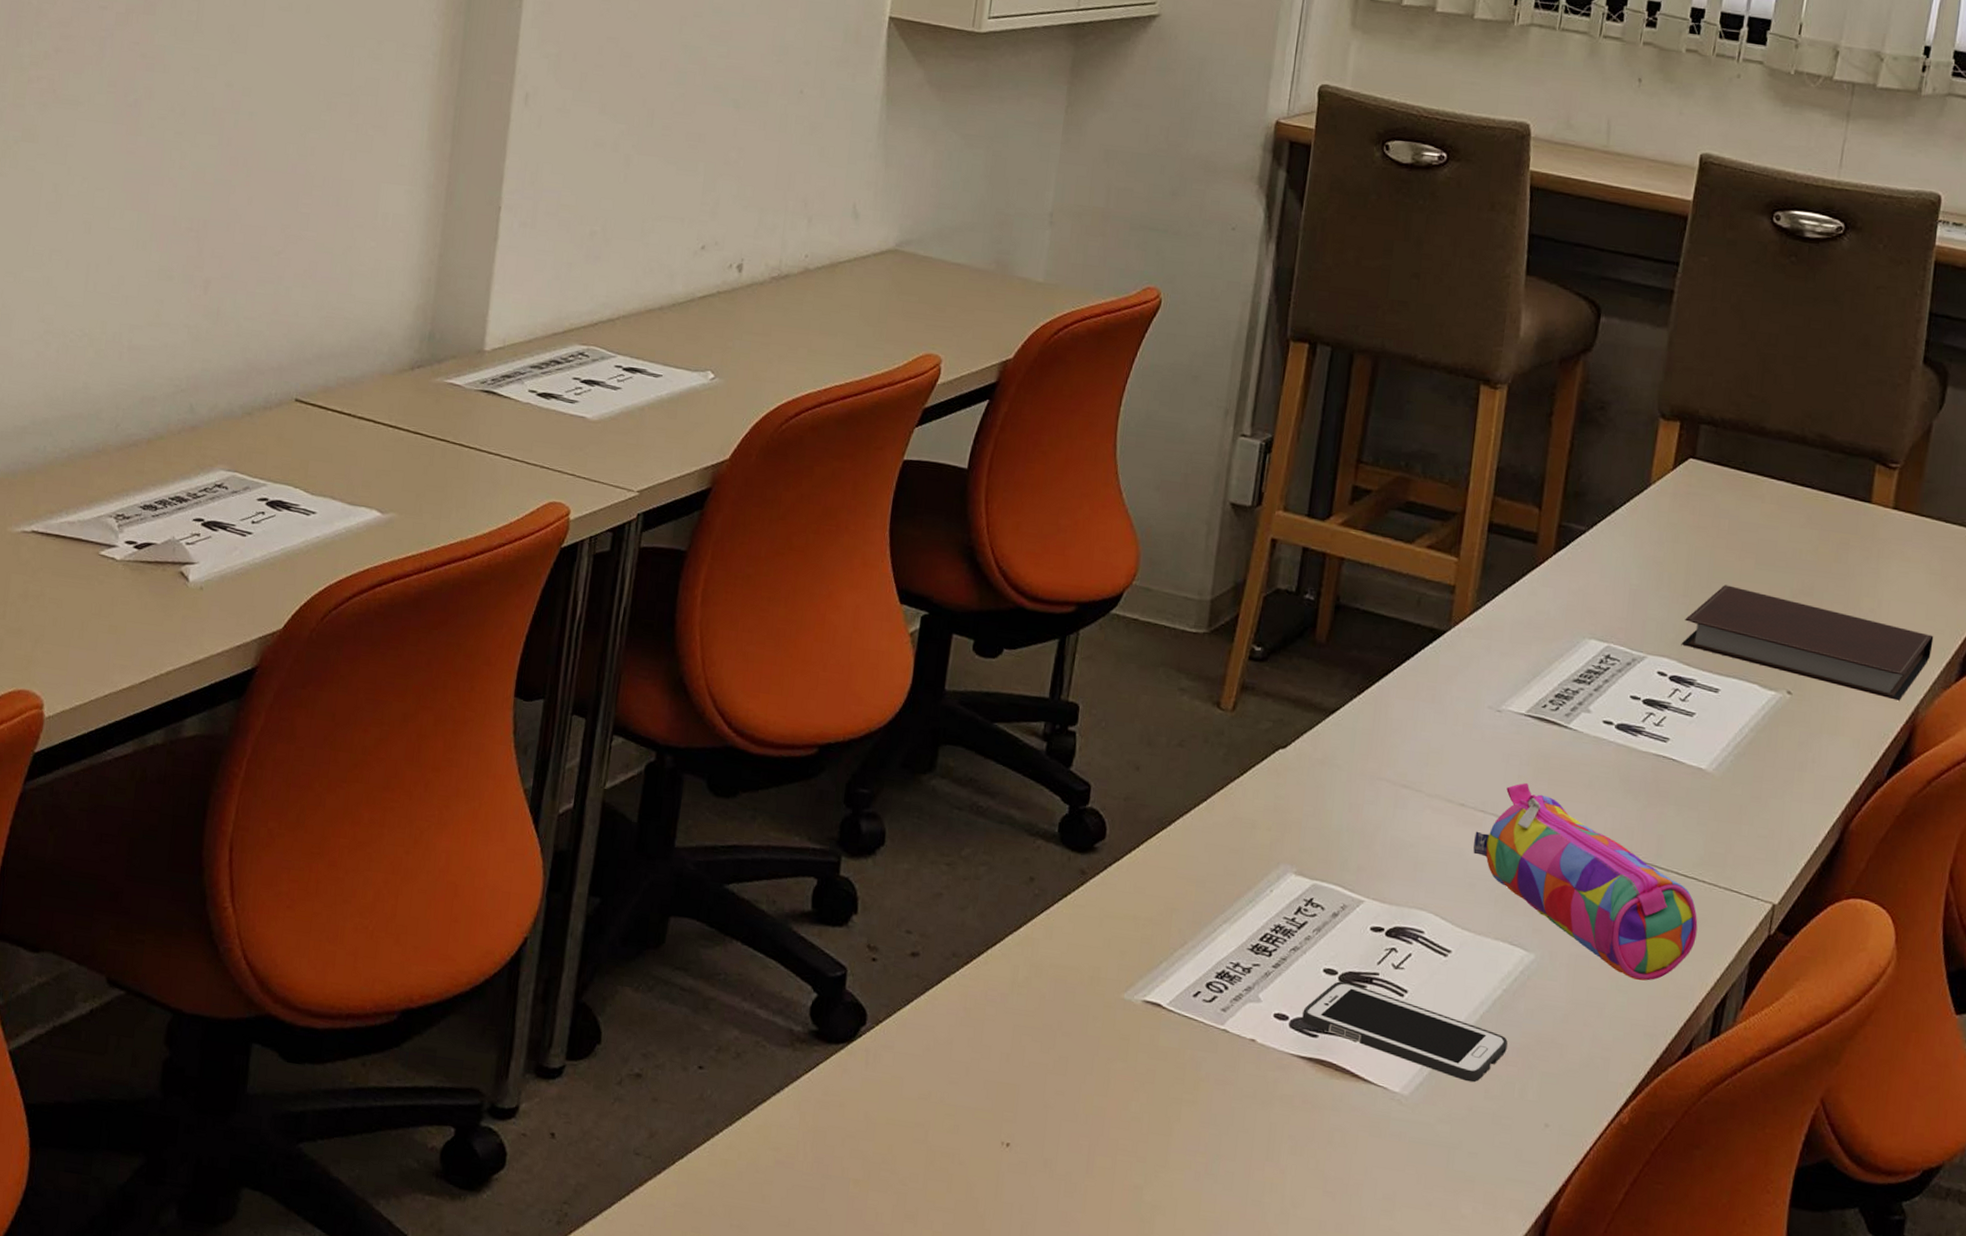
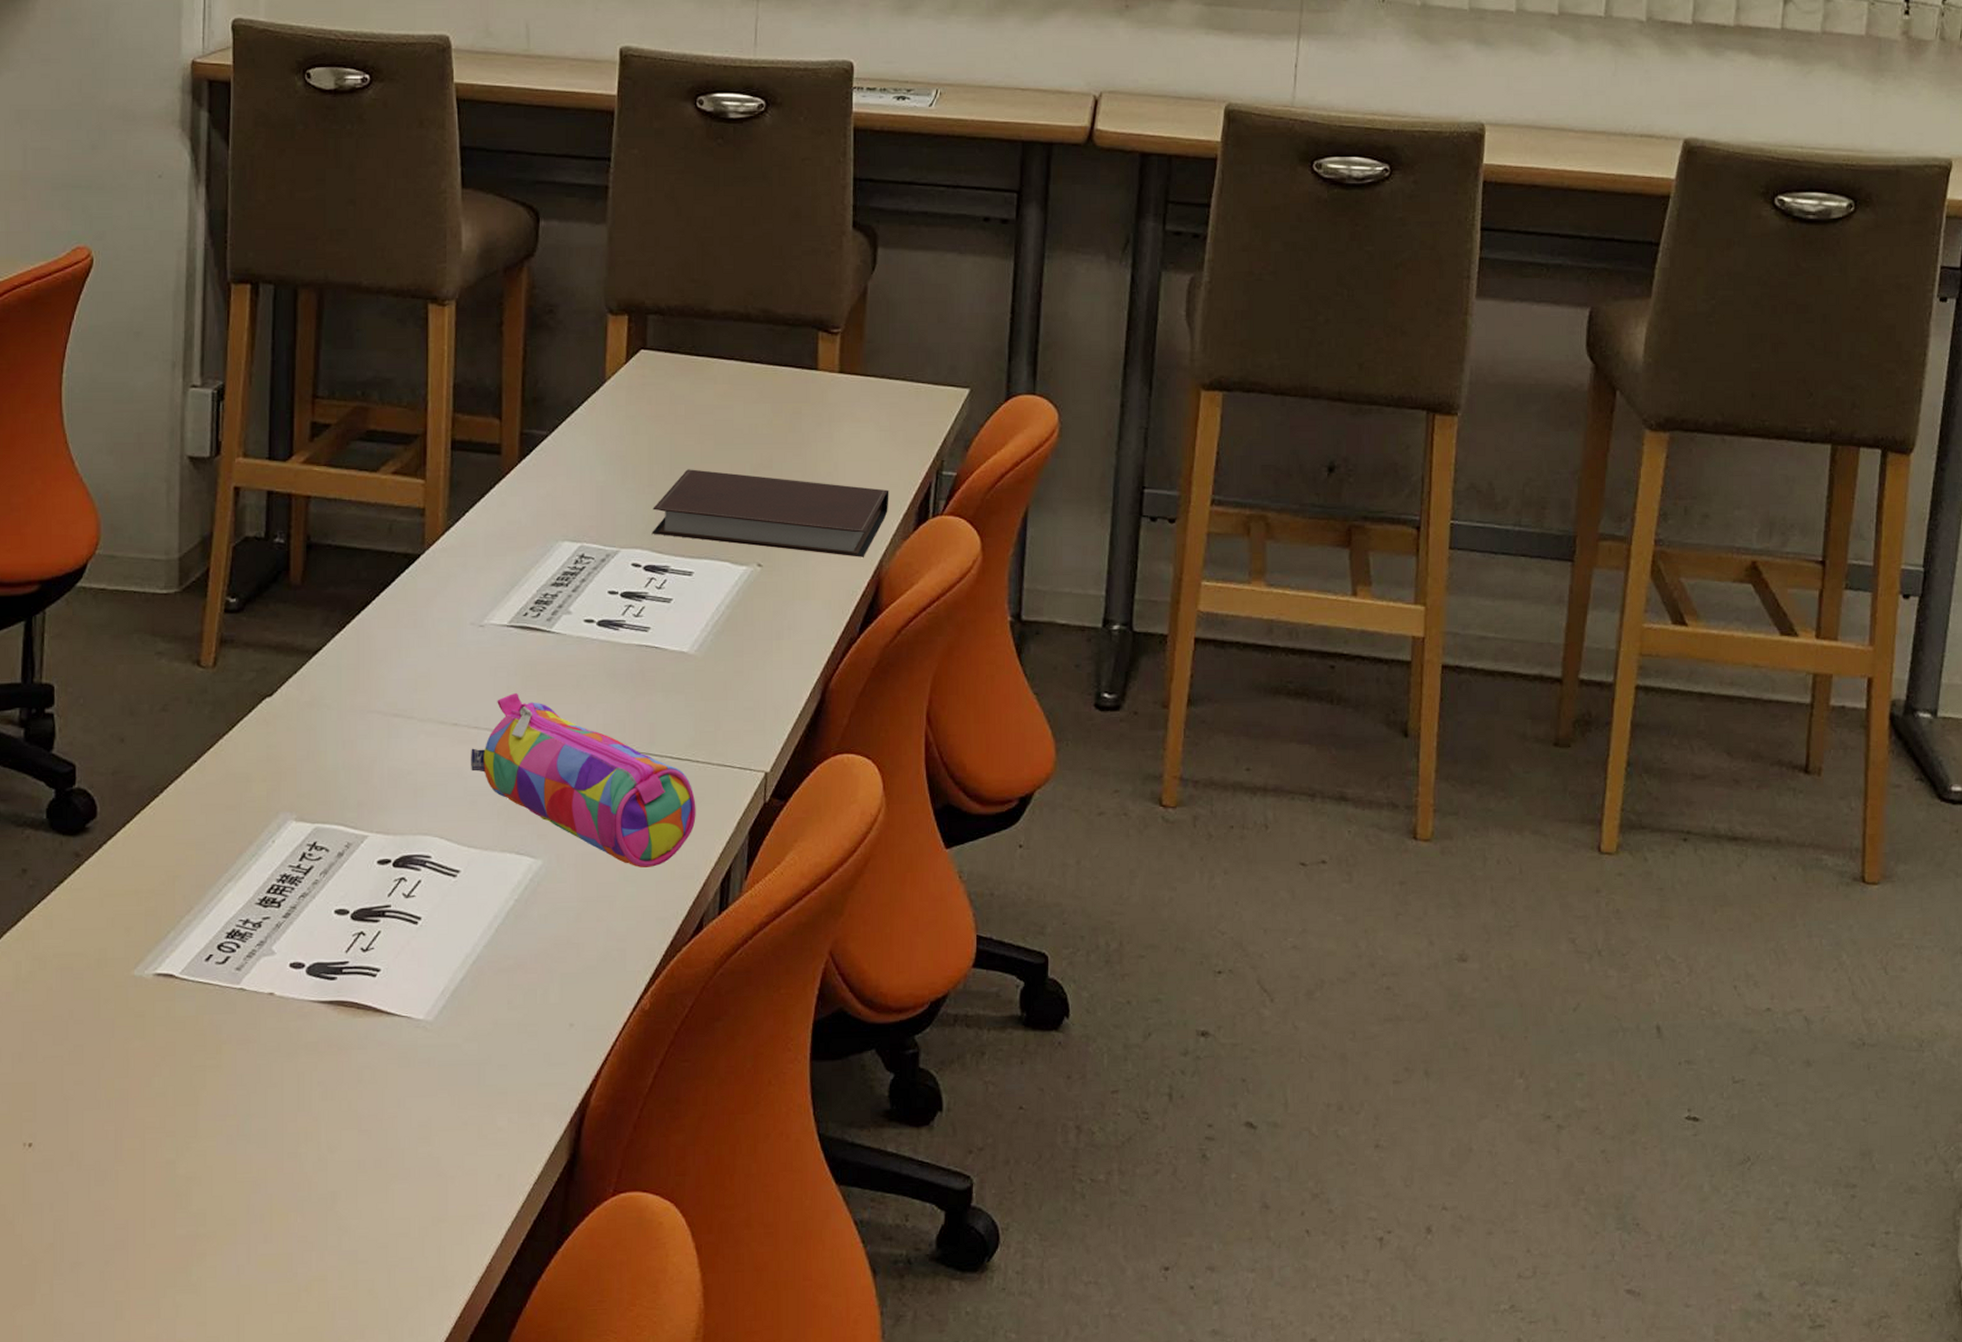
cell phone: present [1302,981,1508,1083] -> none [318,919,525,997]

